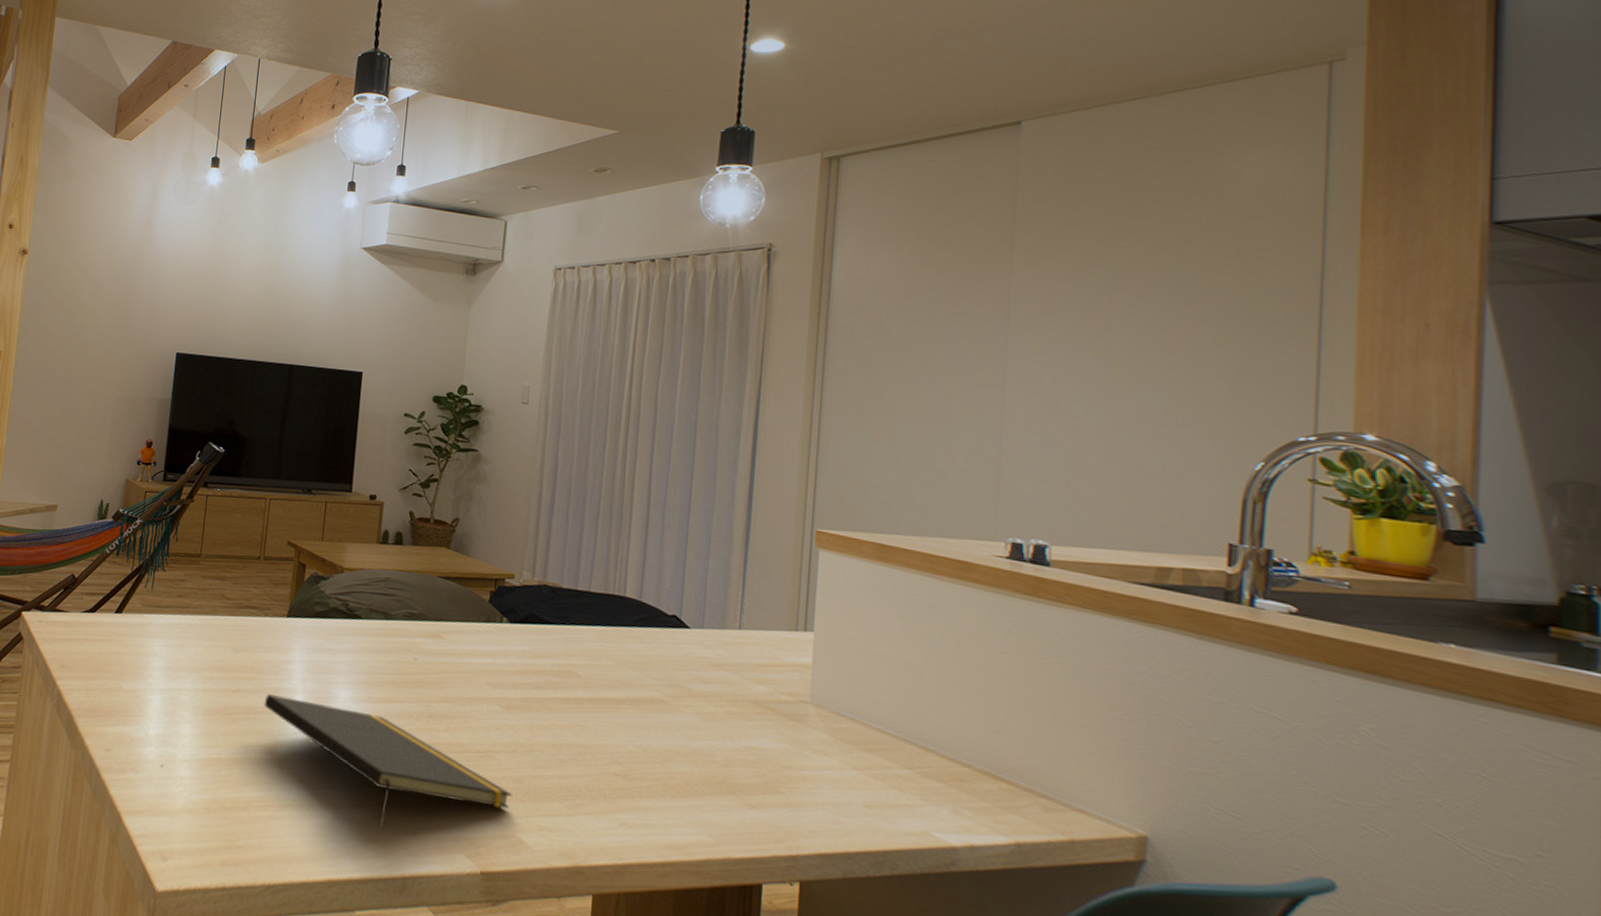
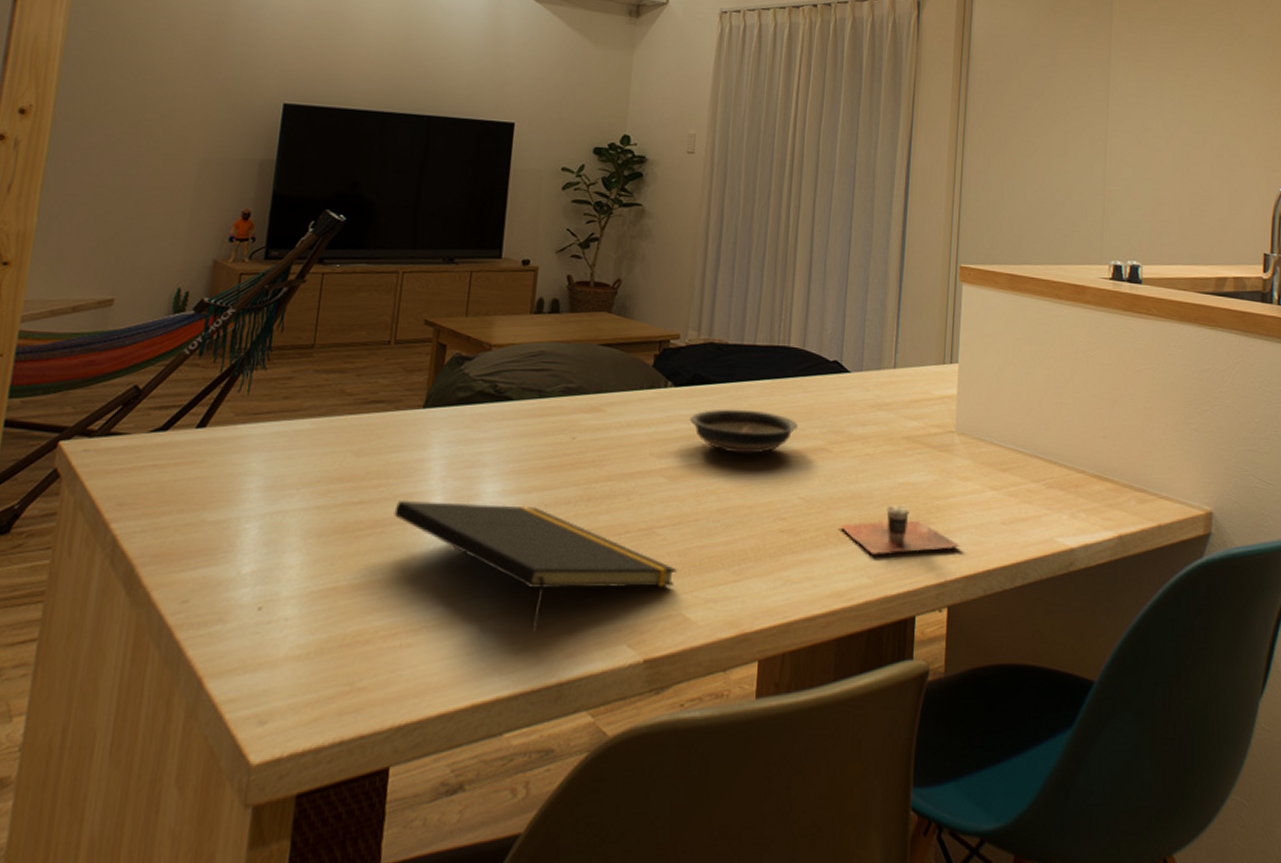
saucer: none [524,648,634,697] -> present [689,409,798,454]
cup: none [677,768,817,823] -> present [838,506,962,555]

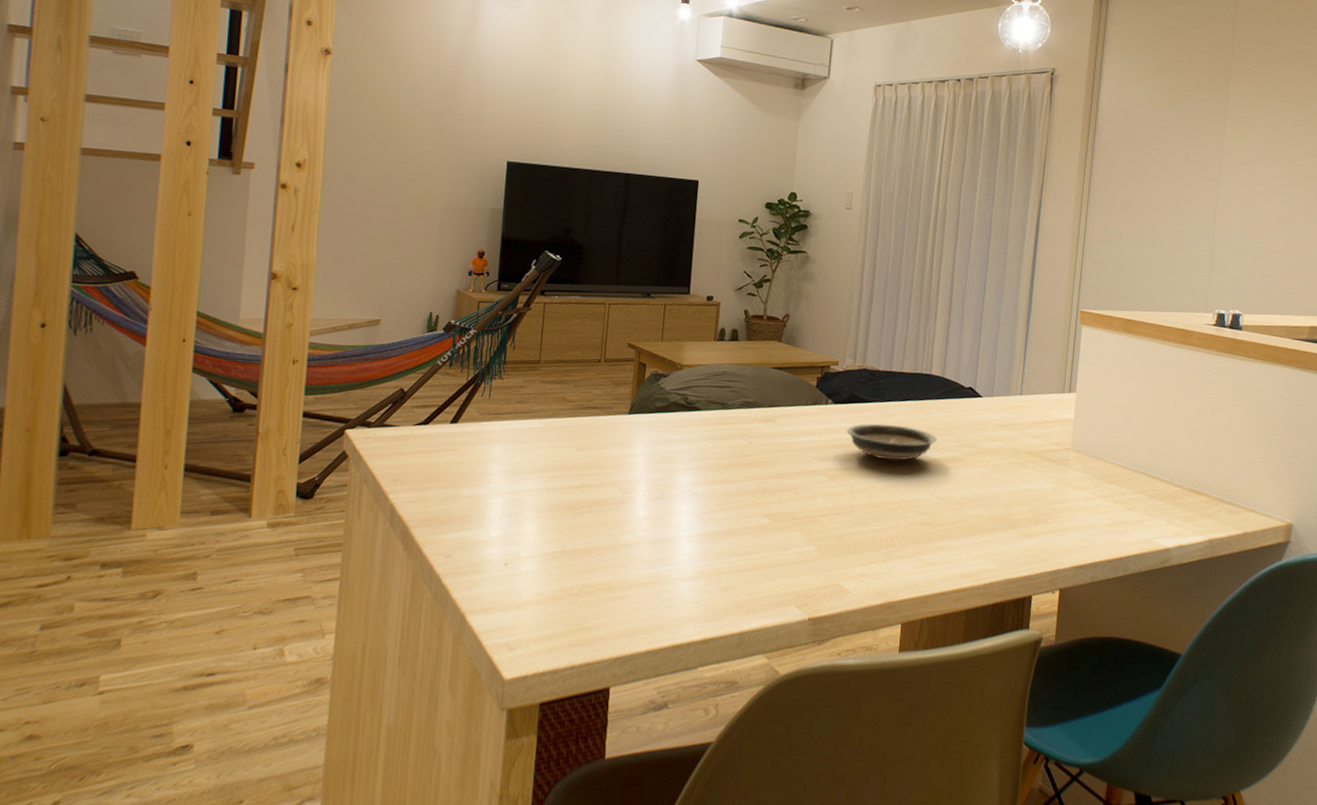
notepad: present [394,499,678,630] -> none [607,485,836,591]
cup: present [838,506,962,555] -> none [970,507,1073,546]

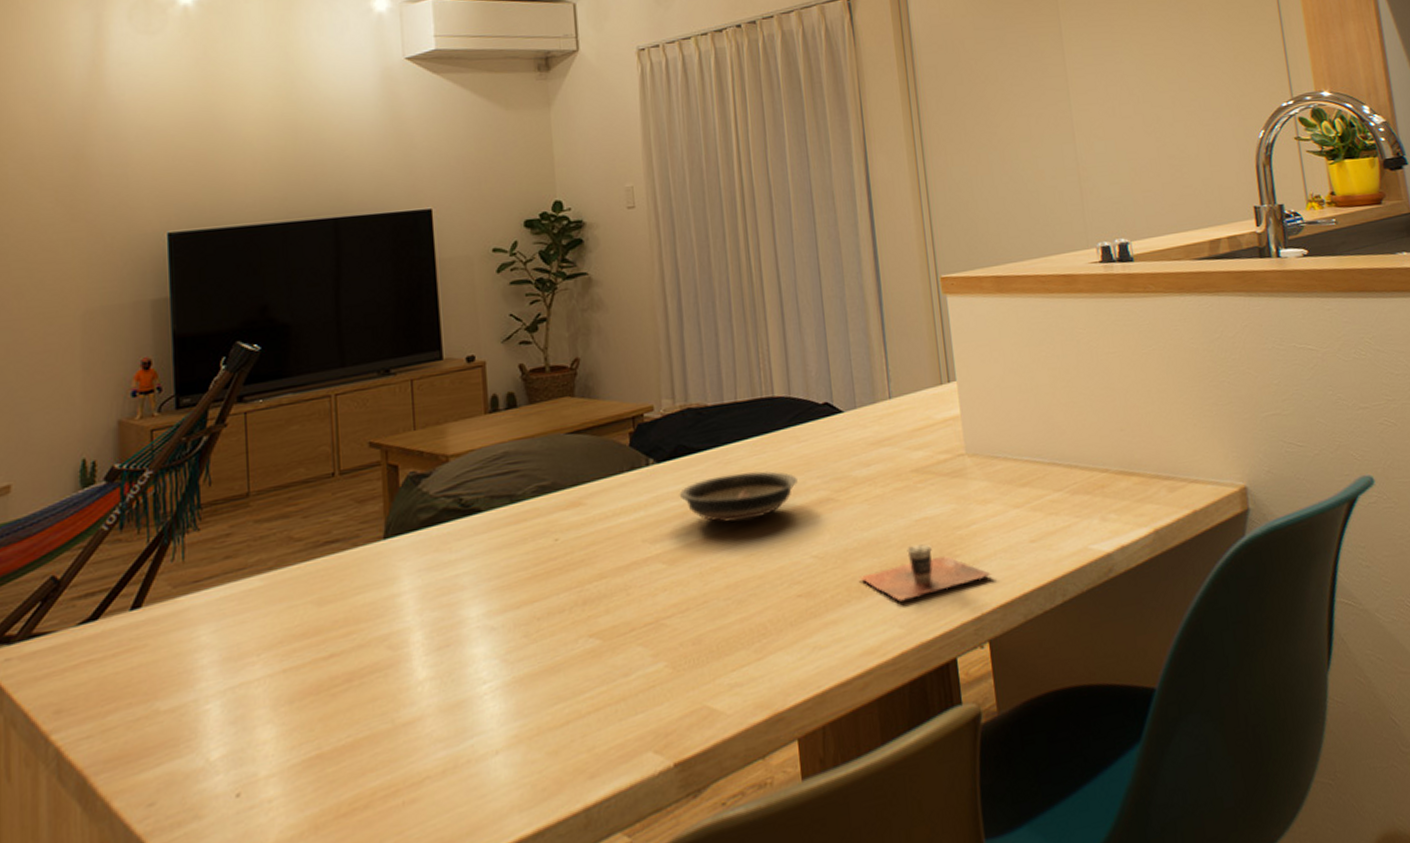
cup: none [970,507,1073,546] -> present [859,544,993,602]

